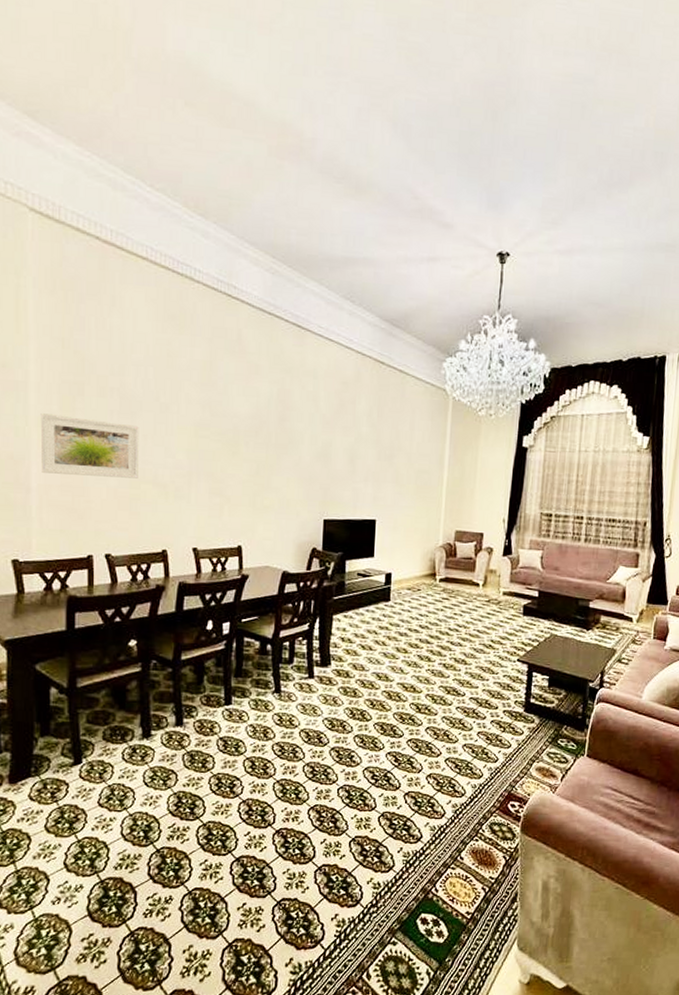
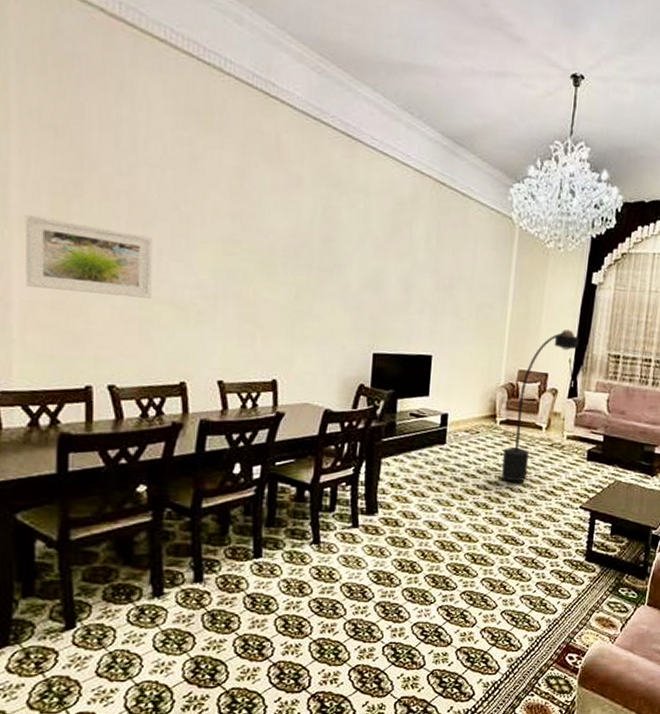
floor lamp: none [330,490,512,636] -> present [379,329,579,482]

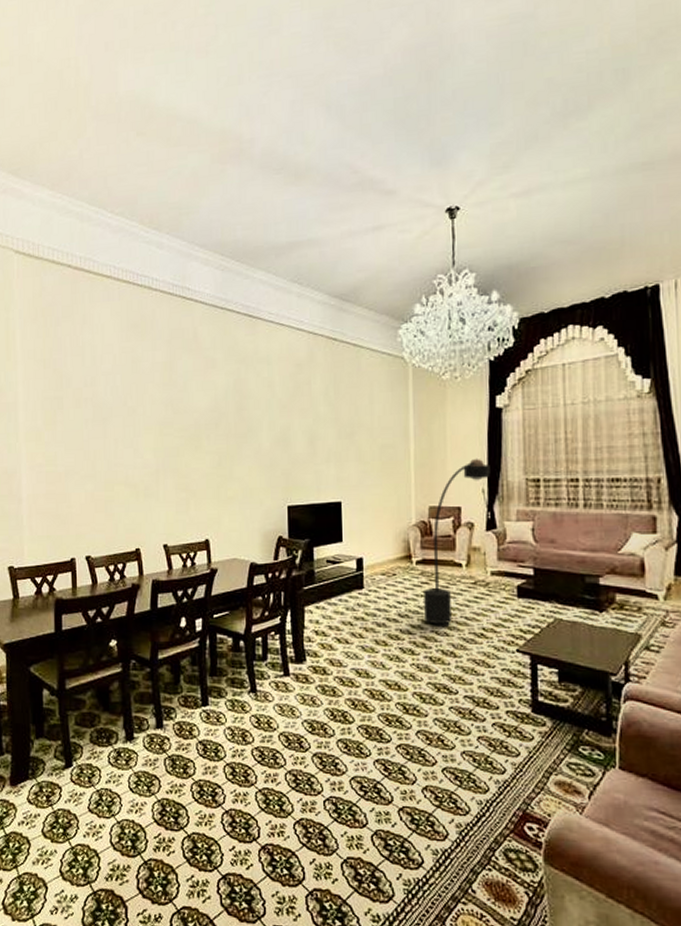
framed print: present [24,215,153,299] -> none [28,429,112,484]

